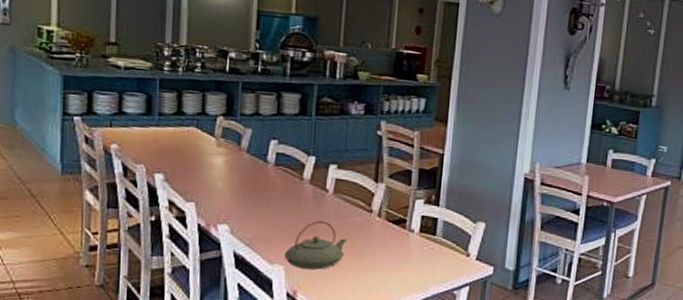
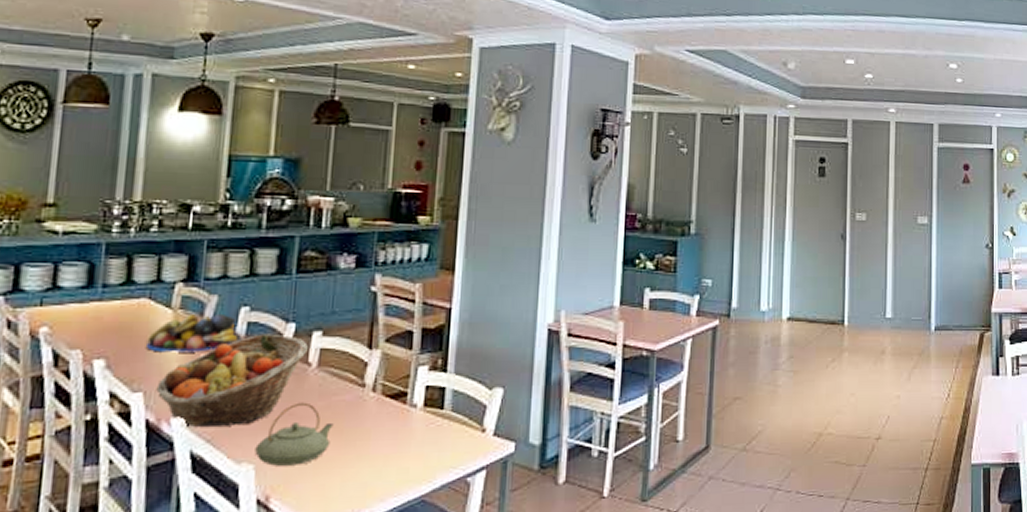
fruit bowl: none [196,143,272,174] -> present [147,313,242,352]
fruit basket: none [205,163,326,235] -> present [156,333,308,427]

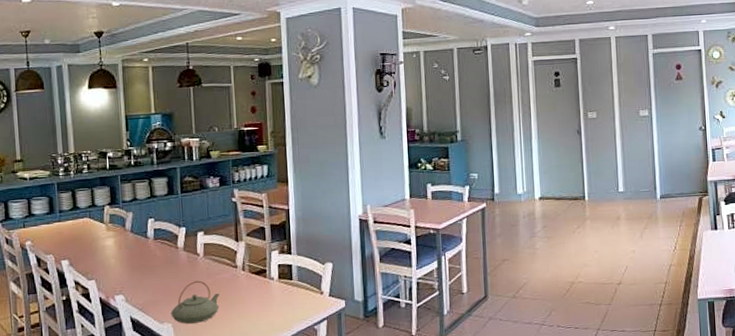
fruit bowl: present [147,313,242,352] -> none [92,224,152,253]
fruit basket: present [156,333,308,427] -> none [103,235,196,301]

